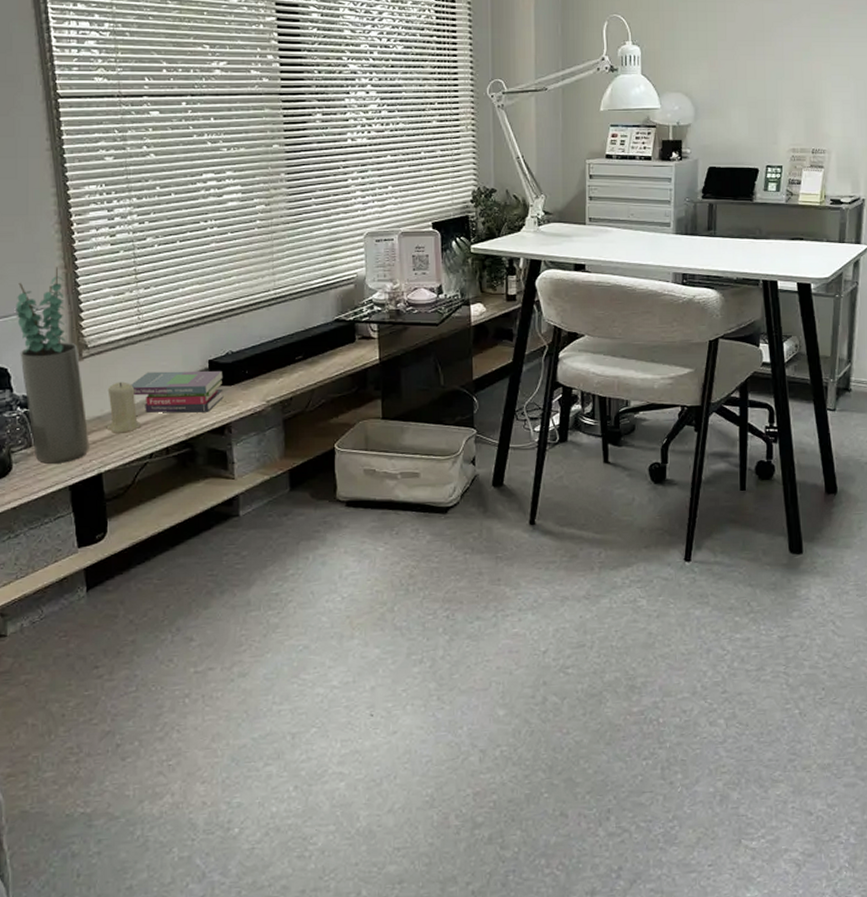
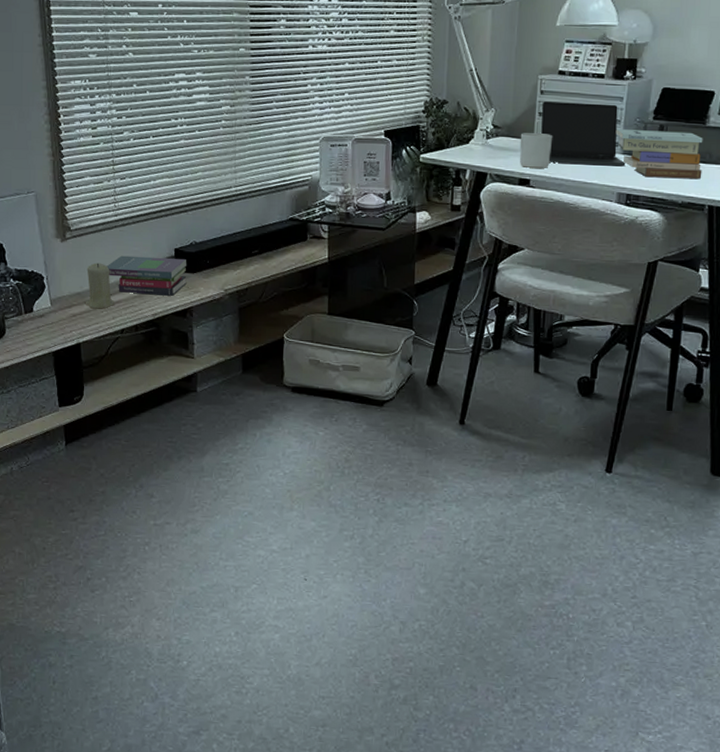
vase: present [16,267,89,464] -> none [10,154,70,332]
mug: none [572,218,605,252] -> present [519,133,553,168]
laptop: none [591,185,679,247] -> present [541,101,626,167]
books: none [666,209,754,256] -> present [615,129,703,178]

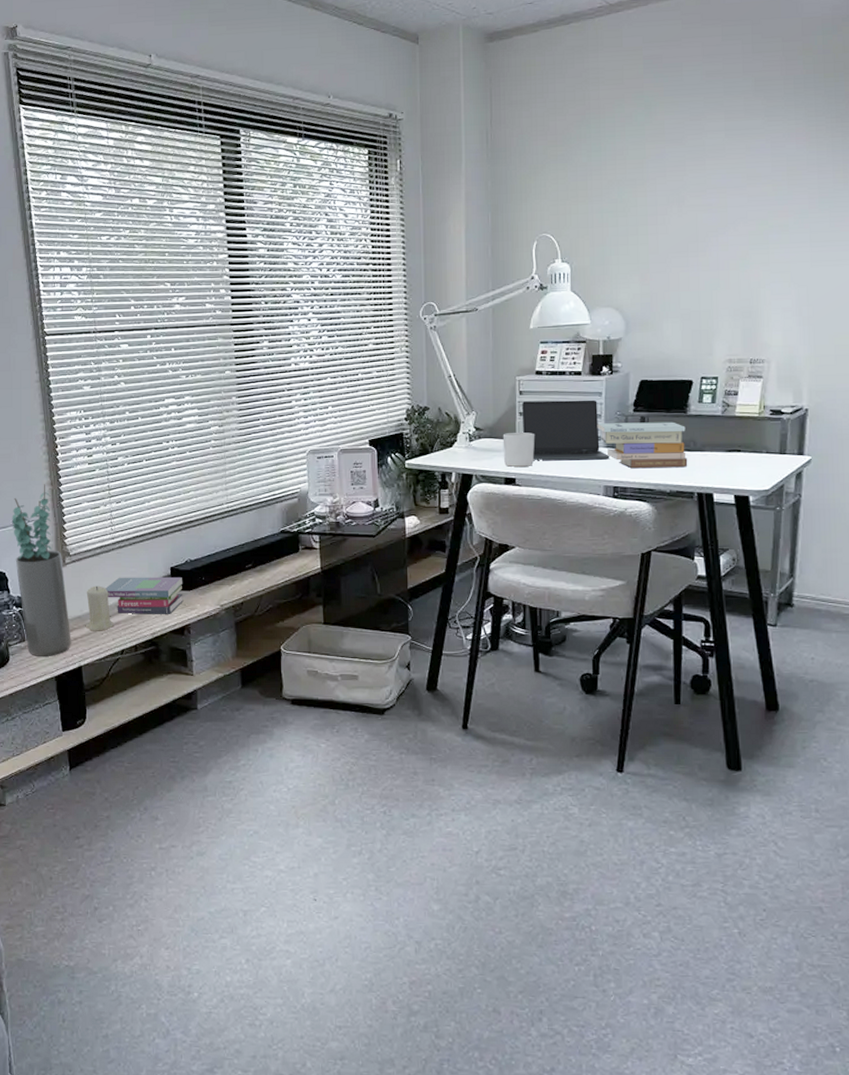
vase: none [10,154,70,332] -> present [12,484,71,656]

